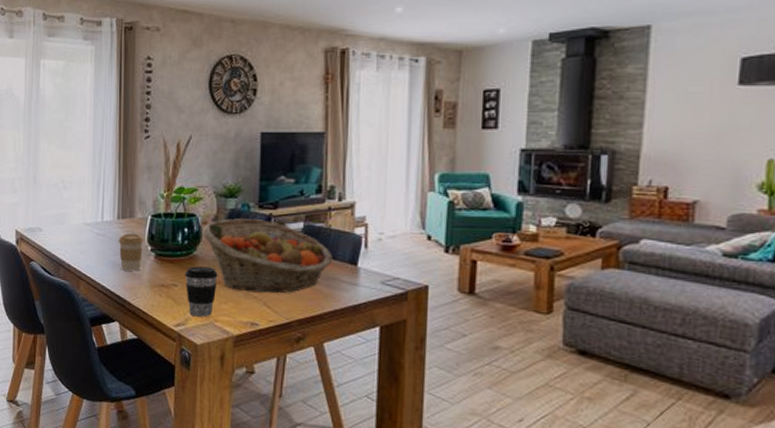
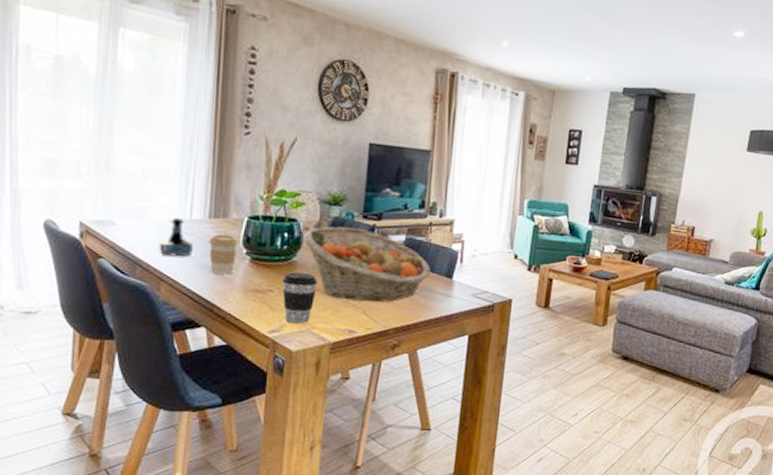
tequila bottle: none [77,220,105,257] -> present [158,217,193,257]

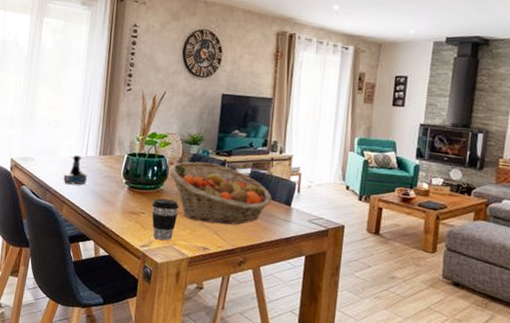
coffee cup: present [208,234,239,275] -> none [98,168,120,199]

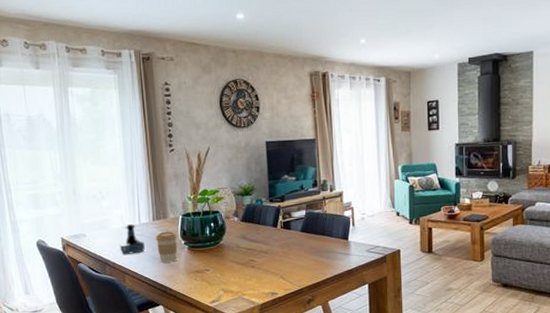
coffee cup: none [98,168,120,199] -> present [155,232,178,263]
coffee cup: present [152,198,179,241] -> none [215,252,242,293]
fruit basket: present [169,161,272,225] -> none [226,211,329,269]

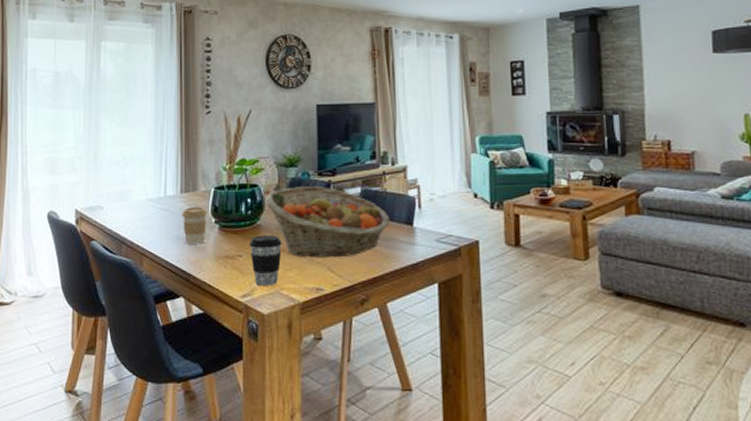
tequila bottle: present [119,223,145,254] -> none [140,196,169,232]
coffee cup: none [215,252,242,293] -> present [249,235,282,286]
fruit basket: none [226,211,329,269] -> present [265,186,390,258]

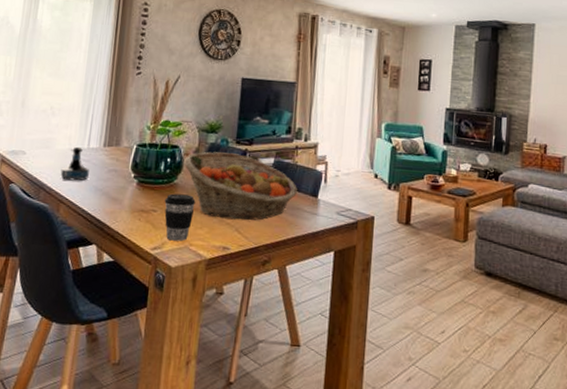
tequila bottle: none [140,196,169,232] -> present [60,146,89,181]
coffee cup: present [182,207,208,244] -> none [102,161,128,197]

